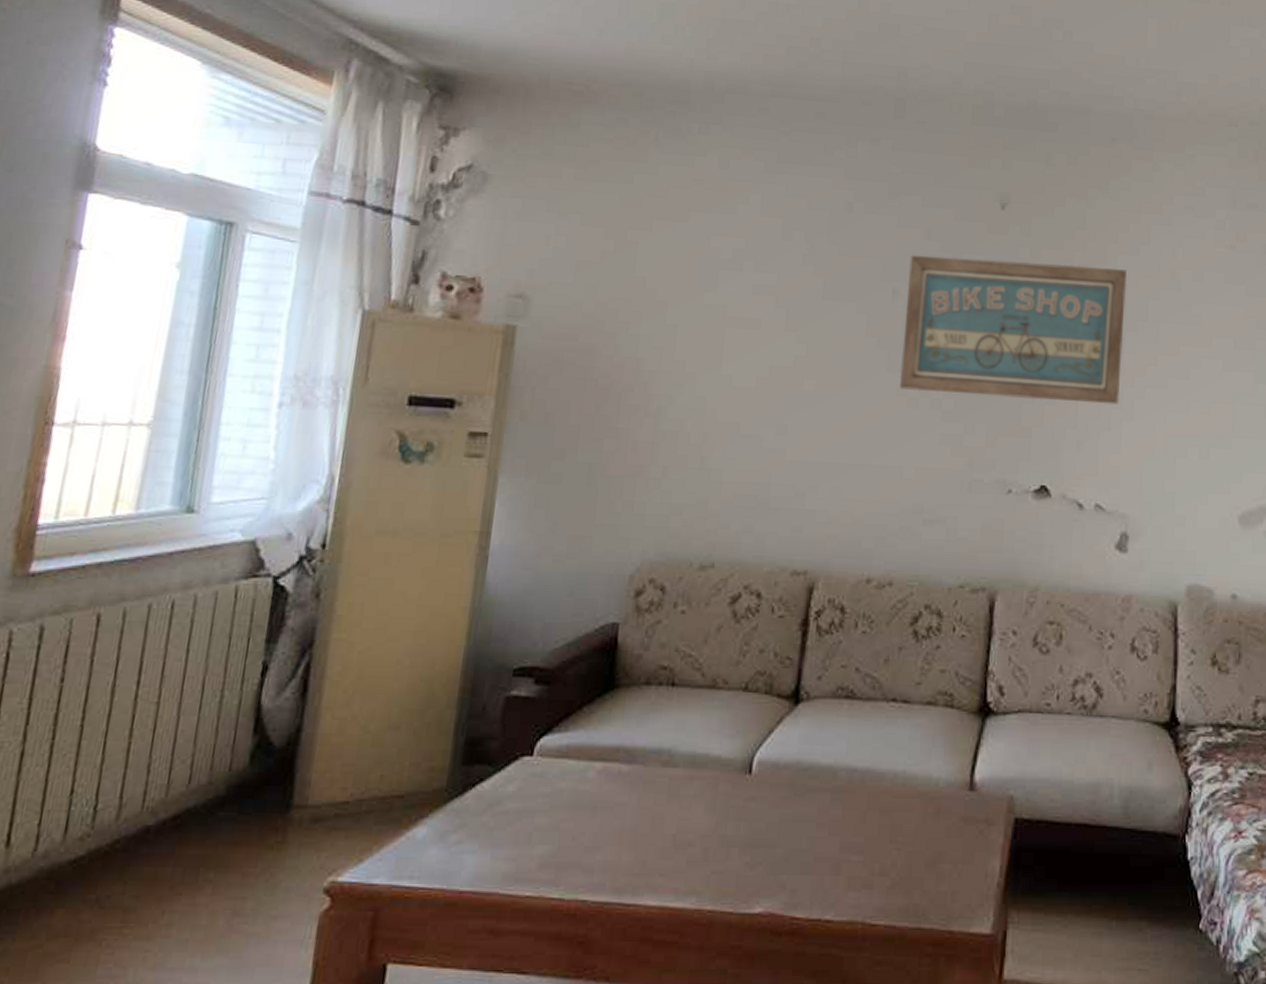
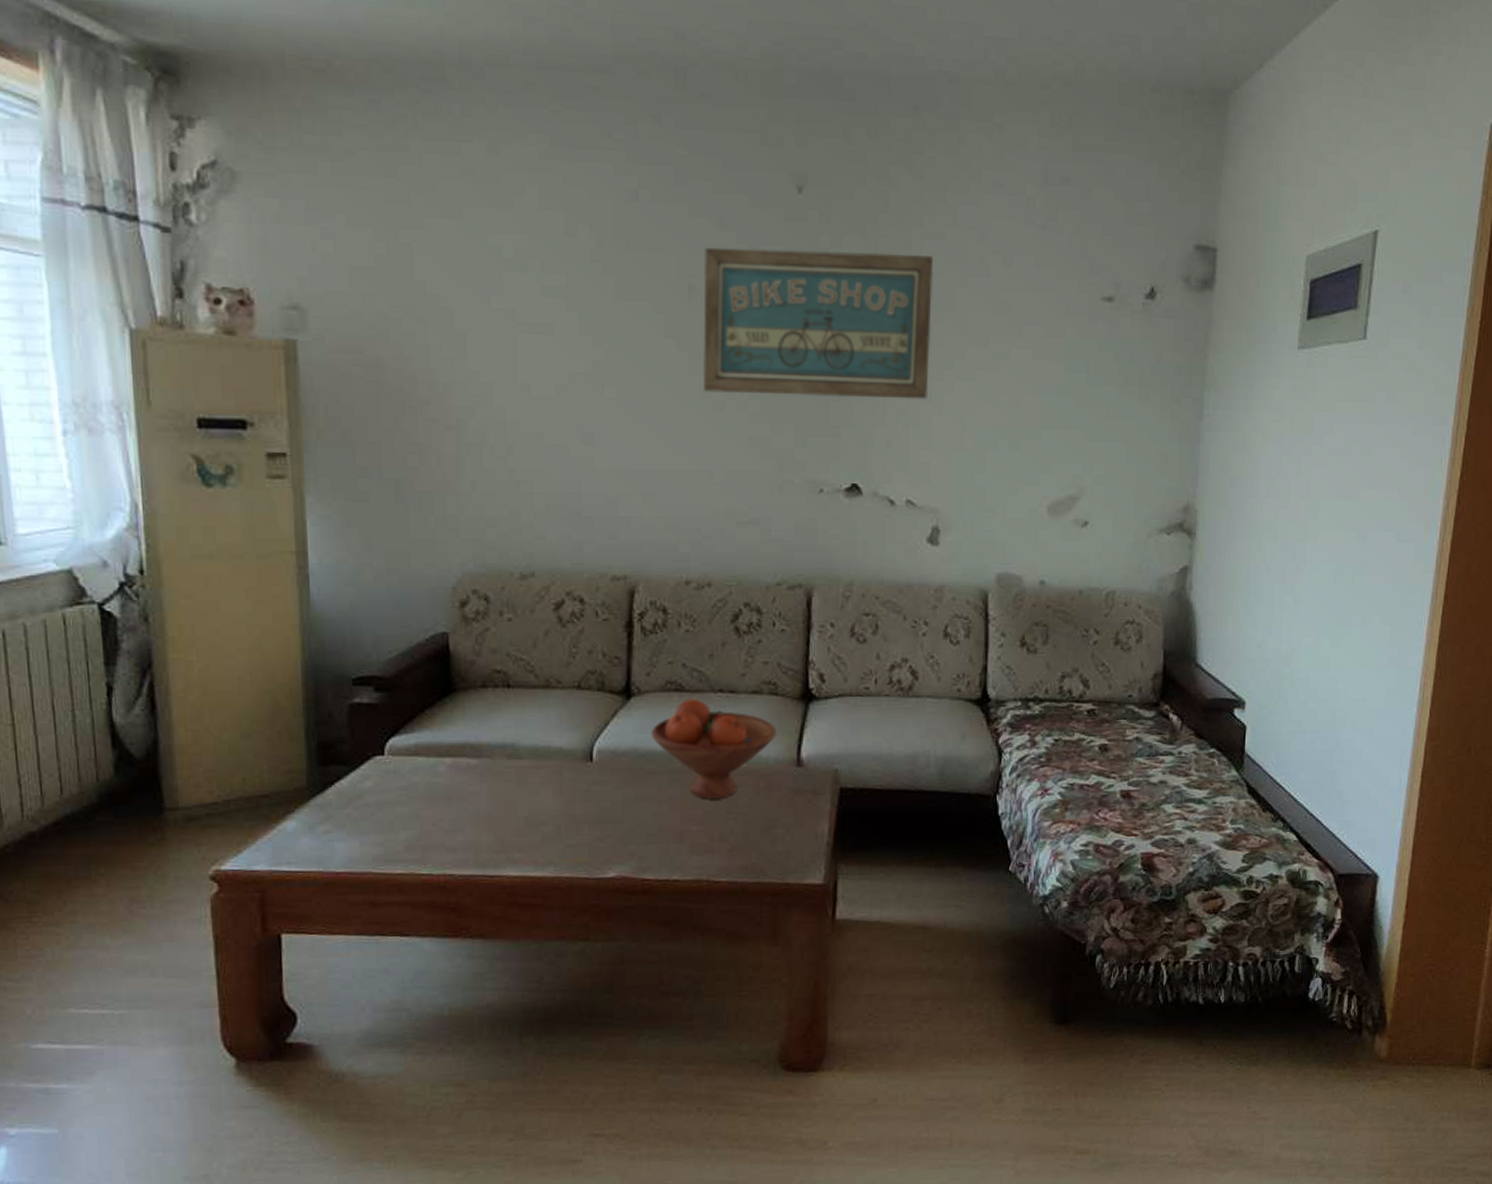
fruit bowl: none [816,707,950,826] -> present [651,698,777,800]

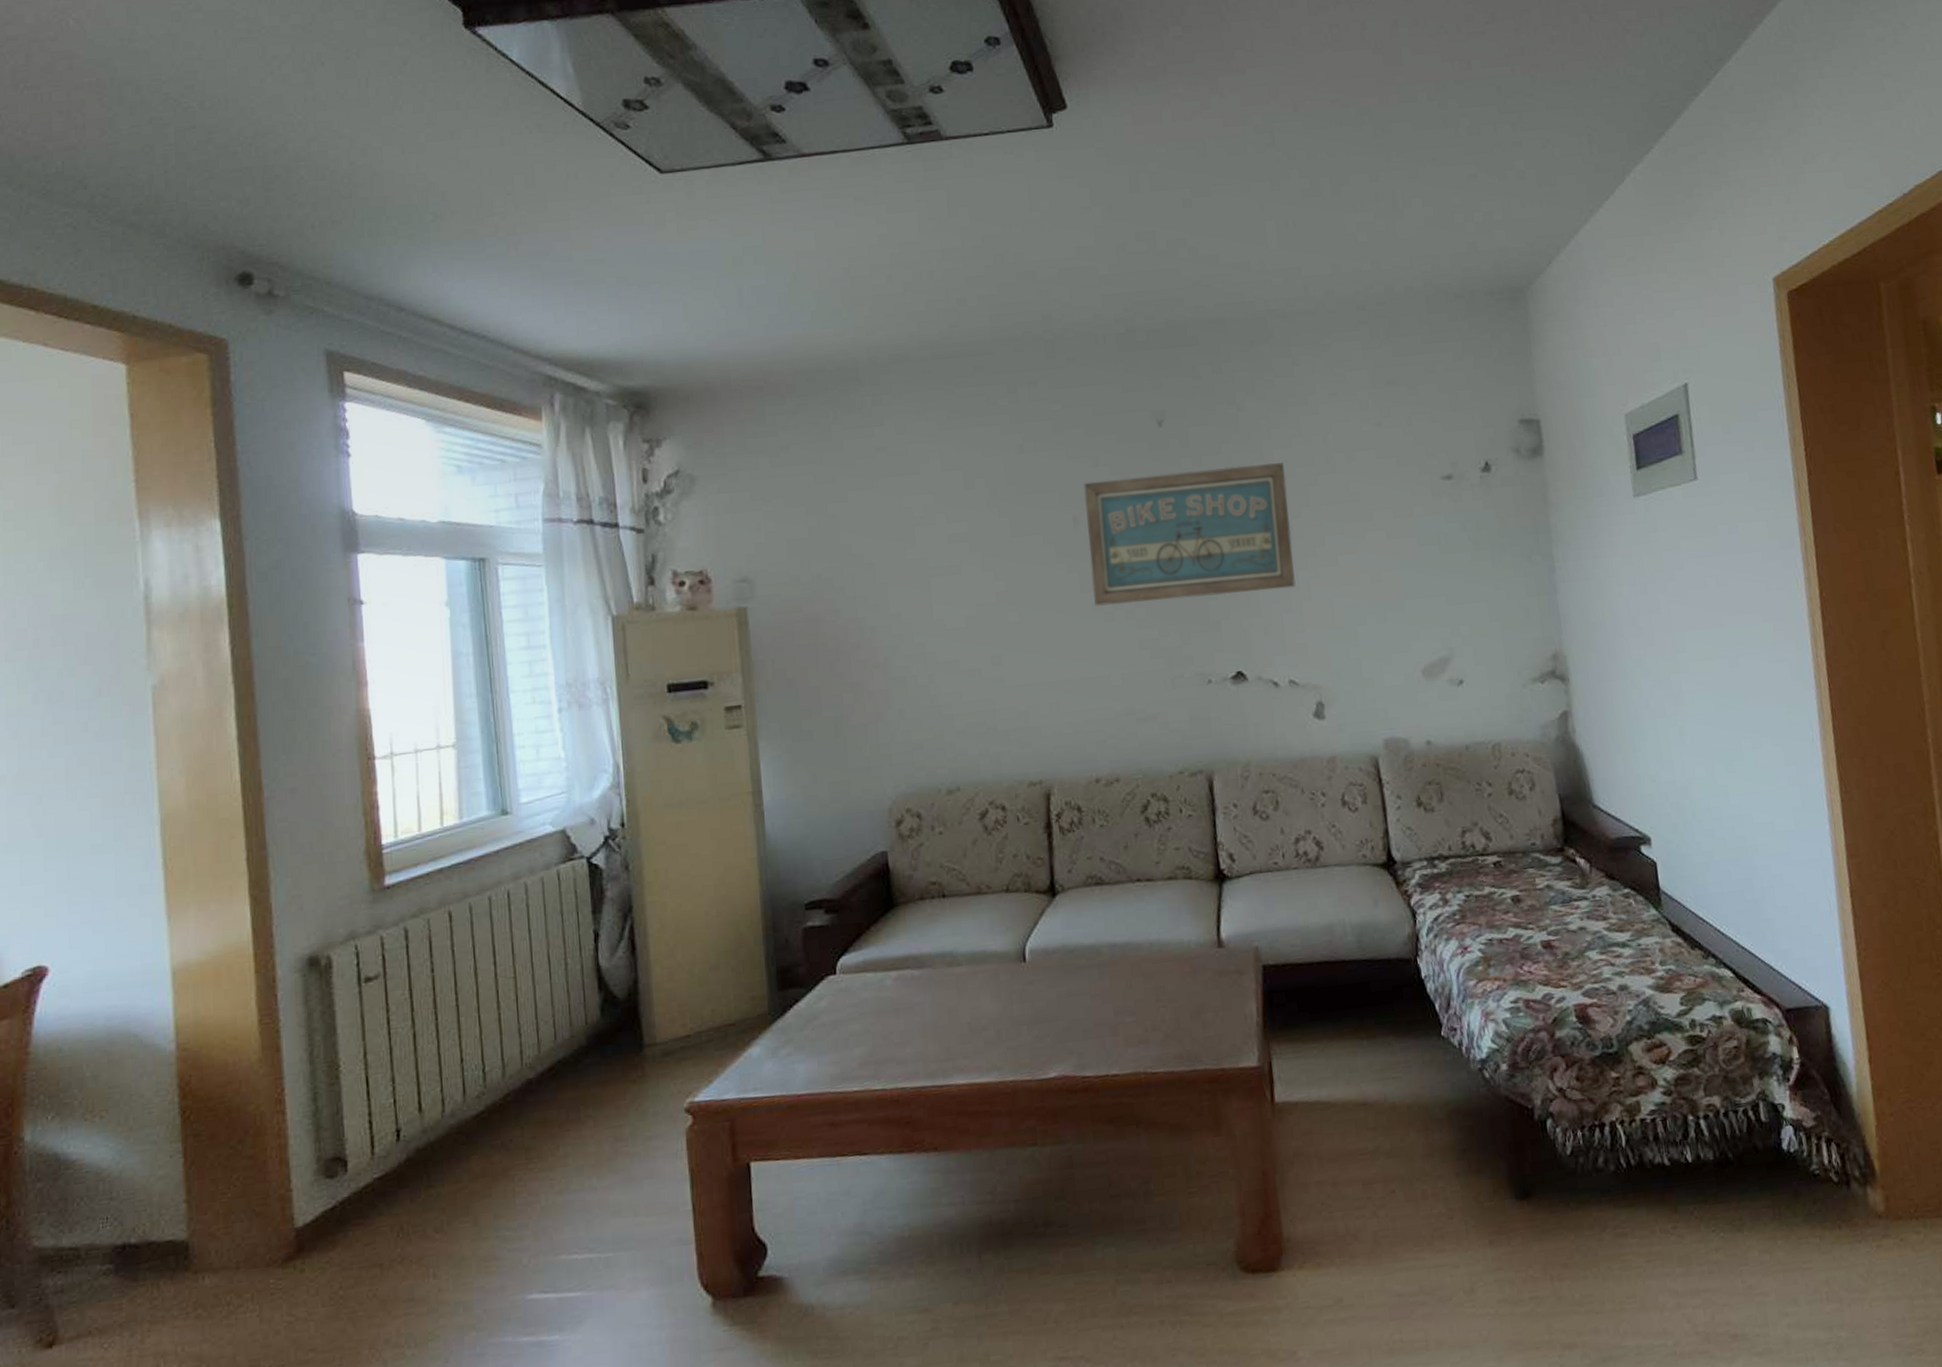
fruit bowl: present [651,698,777,800] -> none [1077,890,1196,989]

